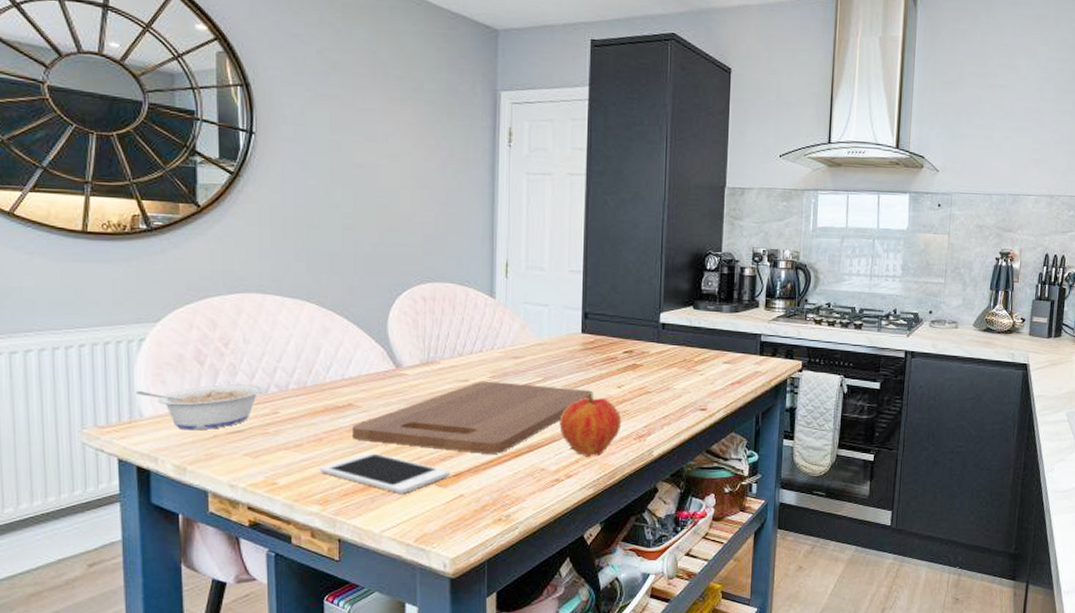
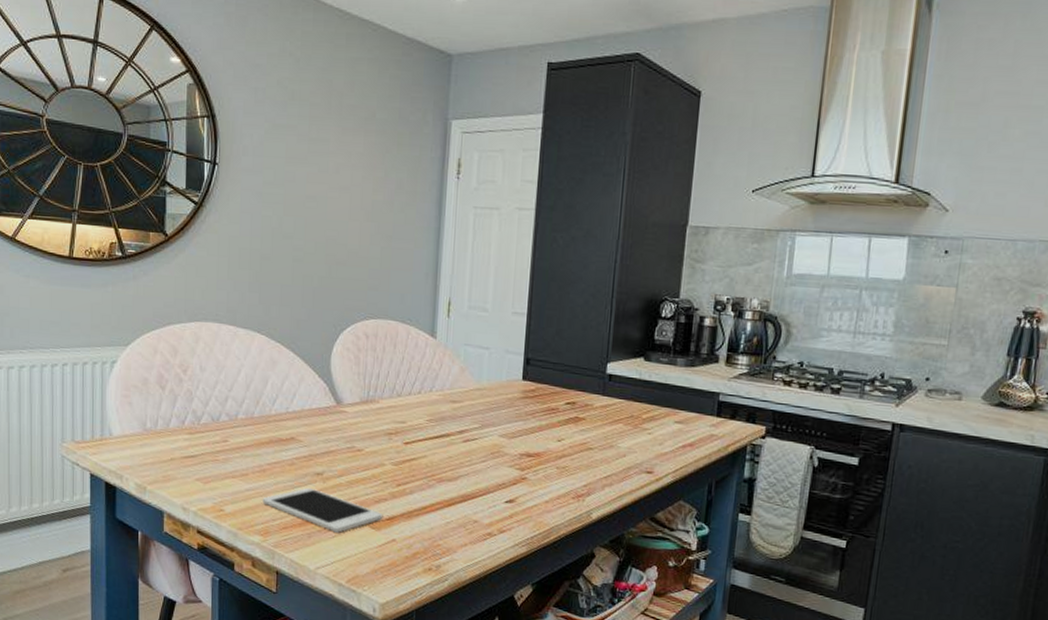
legume: present [136,384,263,431] -> none [107,410,215,452]
cutting board: present [353,381,593,454] -> none [293,423,532,501]
fruit: present [559,391,622,457] -> none [494,443,560,513]

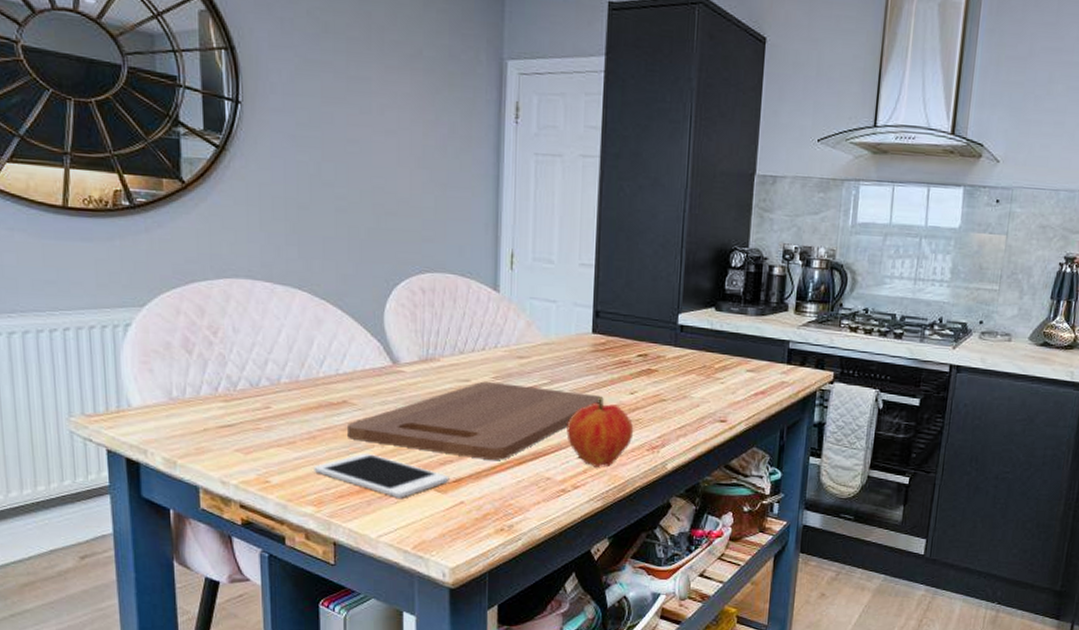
cutting board: none [293,423,532,501] -> present [348,381,604,460]
fruit: none [494,443,560,513] -> present [566,397,634,467]

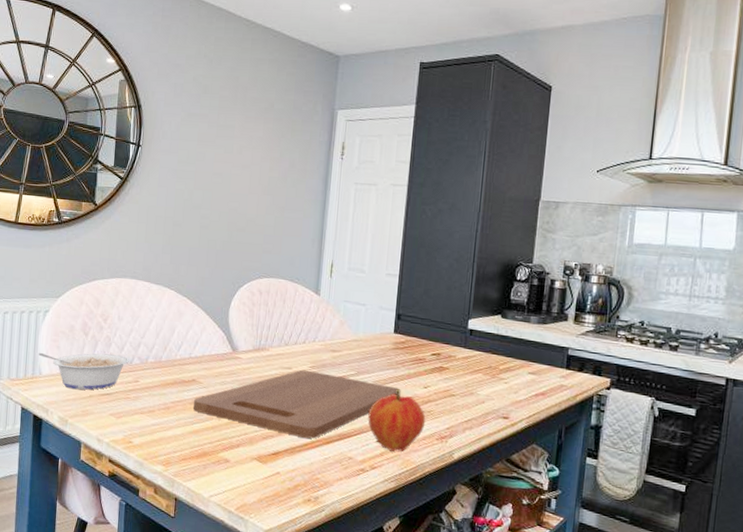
legume: none [123,375,254,423] -> present [39,352,129,390]
cell phone: present [314,452,449,498] -> none [165,423,270,465]

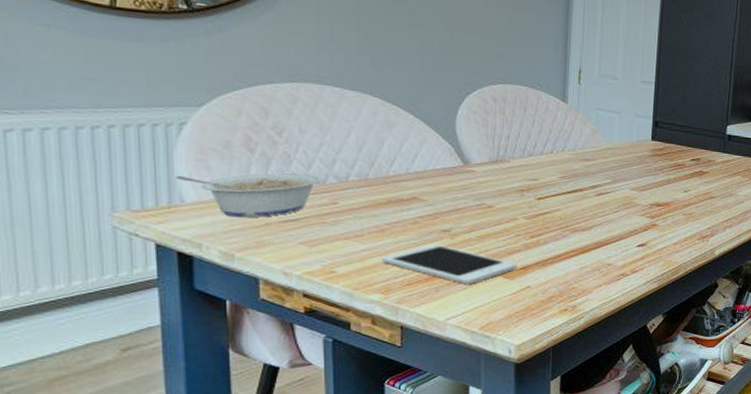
cell phone: none [165,423,270,465] -> present [382,244,517,284]
cutting board: present [193,369,401,439] -> none [417,180,661,249]
fruit: present [368,389,426,452] -> none [627,194,687,254]

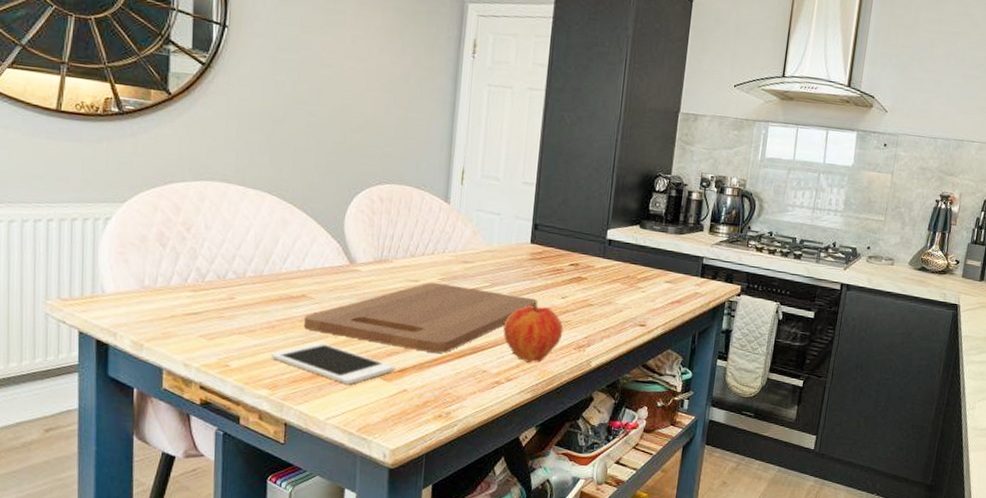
legume: present [176,173,321,218] -> none [100,267,222,309]
cutting board: none [417,180,661,249] -> present [304,282,538,353]
fruit: none [627,194,687,254] -> present [503,300,564,363]

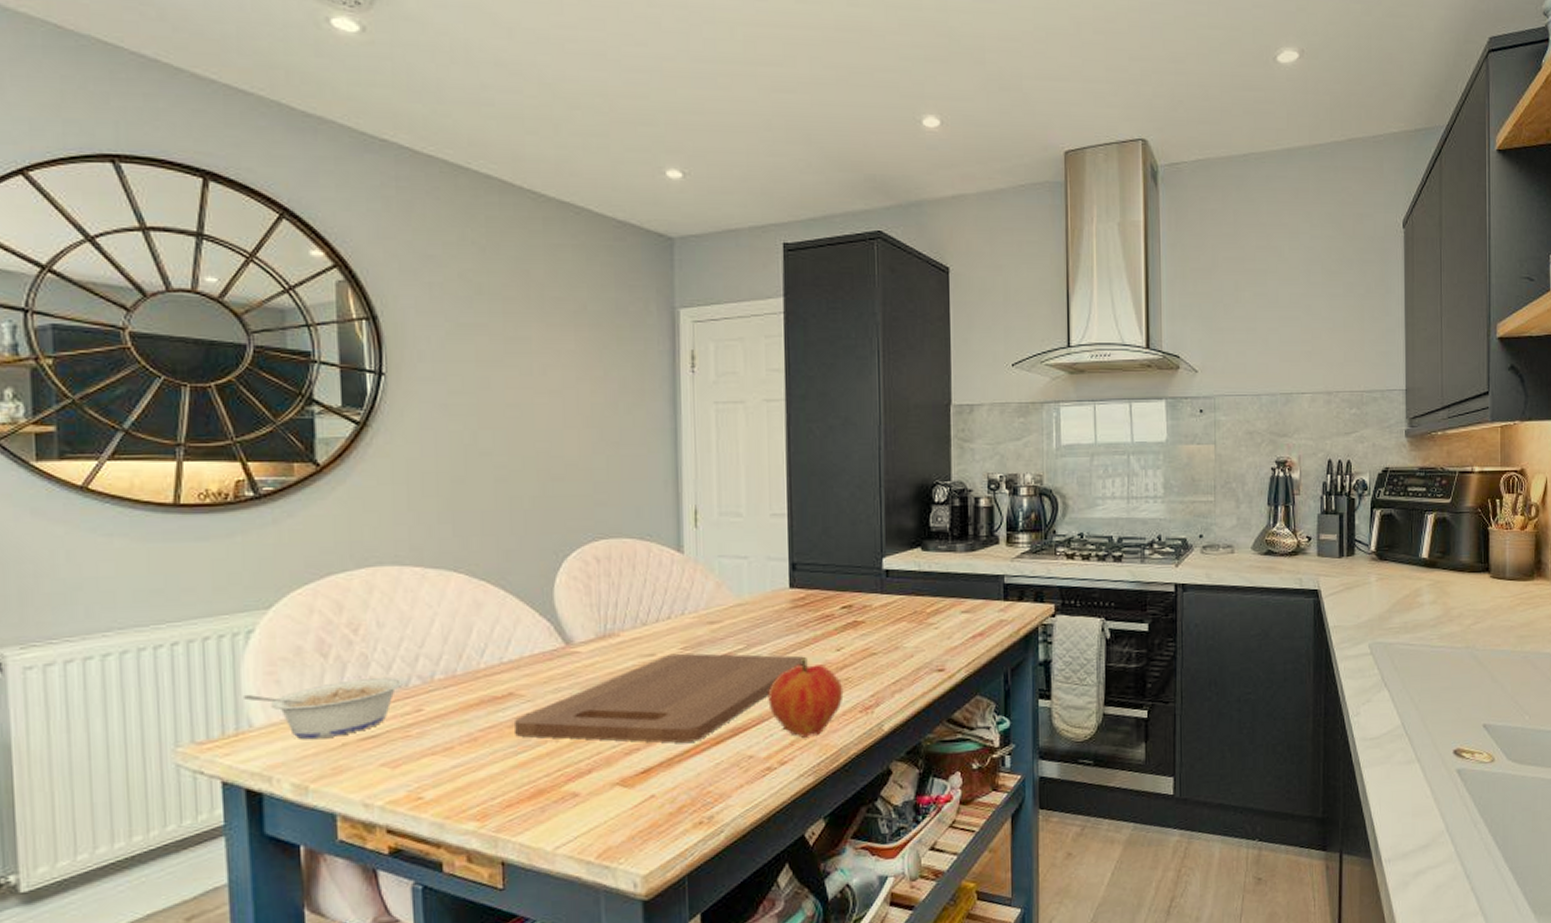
legume: none [100,267,222,309] -> present [244,678,403,740]
cell phone: present [271,342,395,385] -> none [475,750,637,800]

